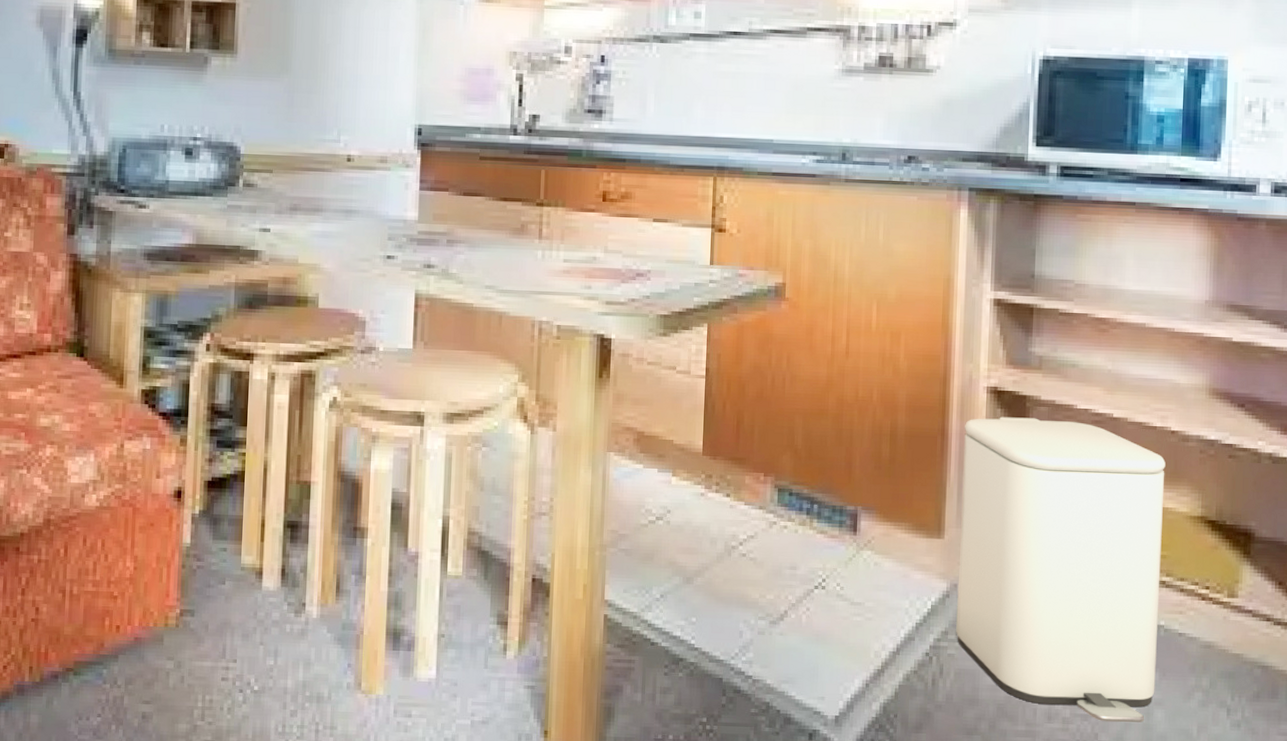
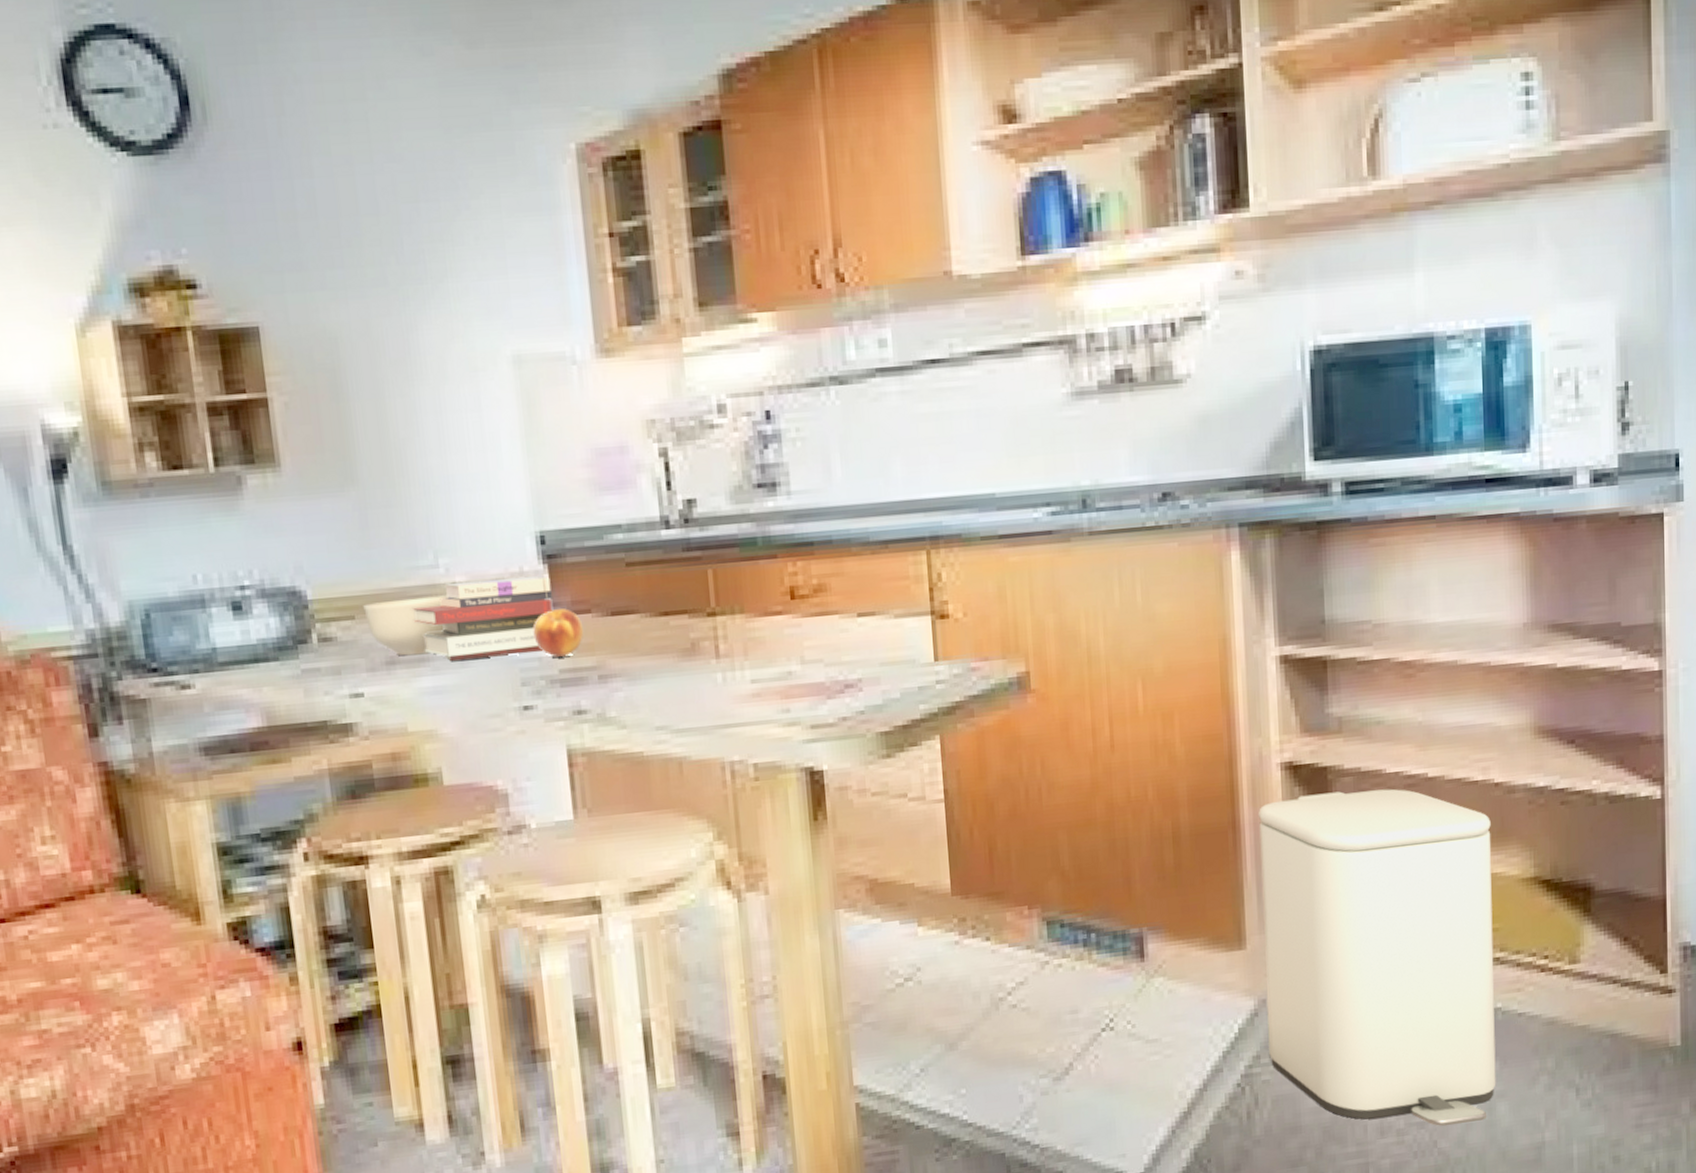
bowl: none [280,162,343,206] -> present [363,595,447,656]
books: none [315,154,421,216] -> present [411,576,553,661]
fruit: none [402,185,441,222] -> present [533,608,584,657]

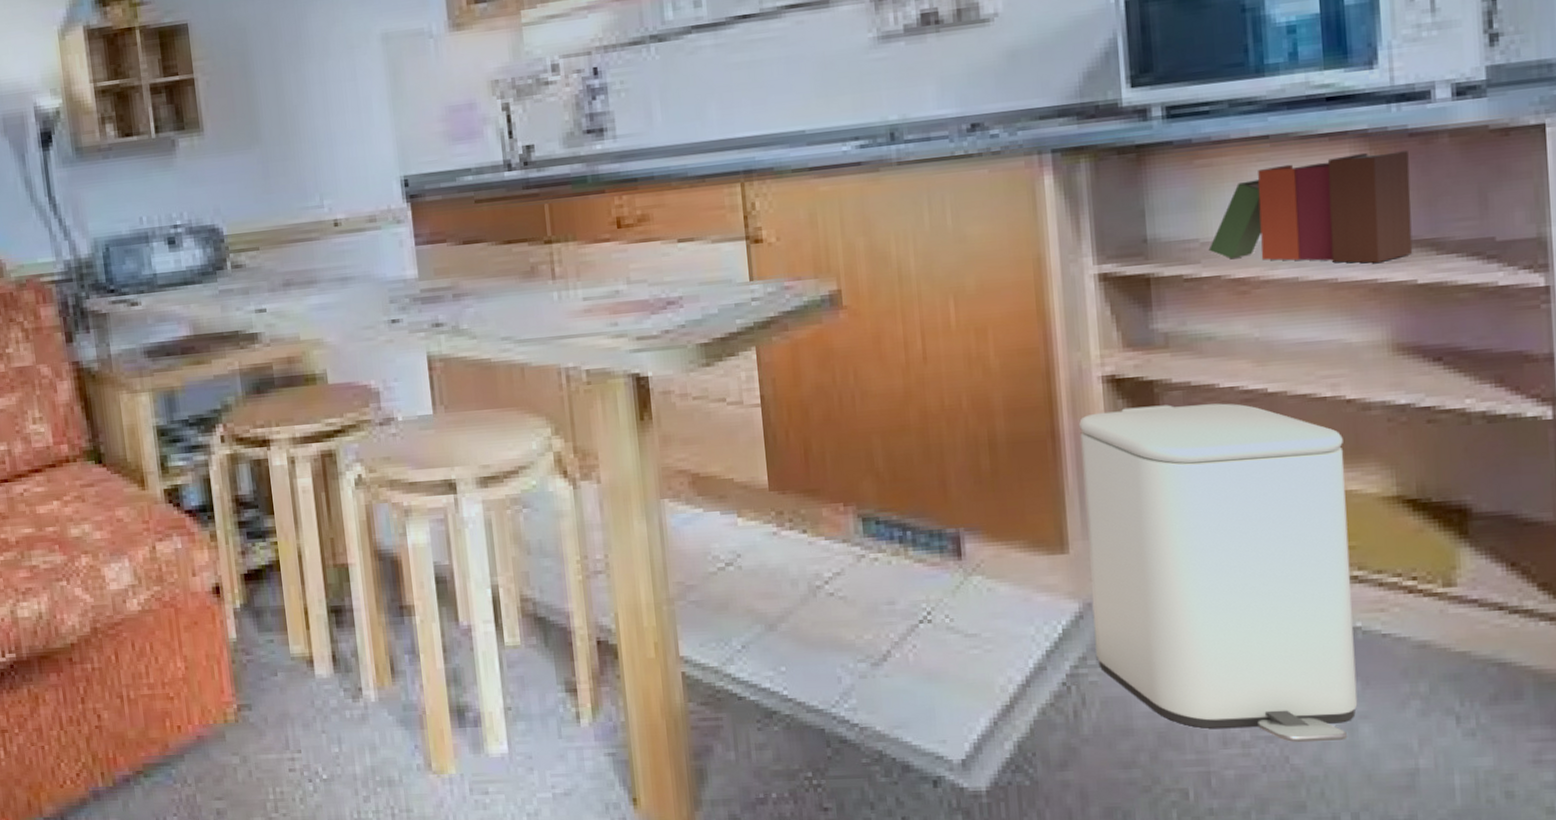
bowl: present [363,595,447,656] -> none [265,230,330,279]
books: present [411,576,553,661] -> none [303,213,415,283]
fruit: present [533,608,584,657] -> none [399,239,441,279]
books: none [1380,535,1554,647] -> present [1208,151,1413,263]

